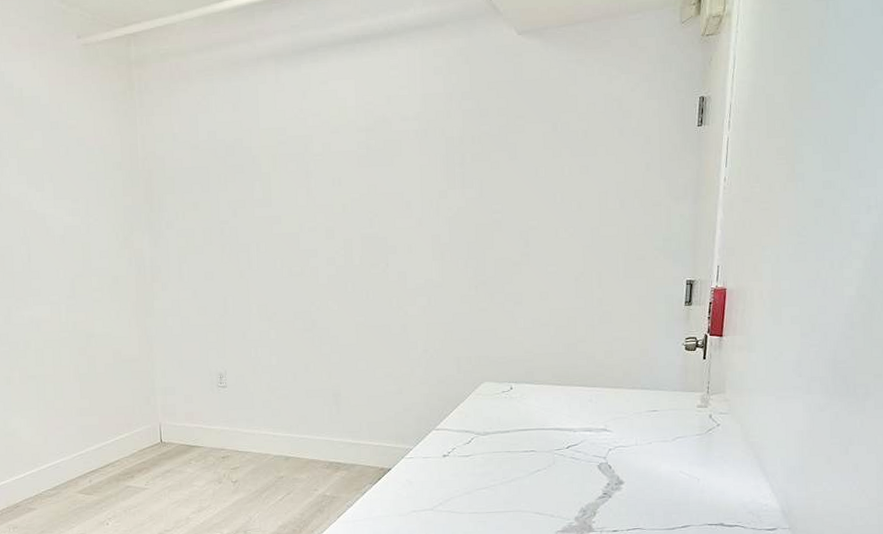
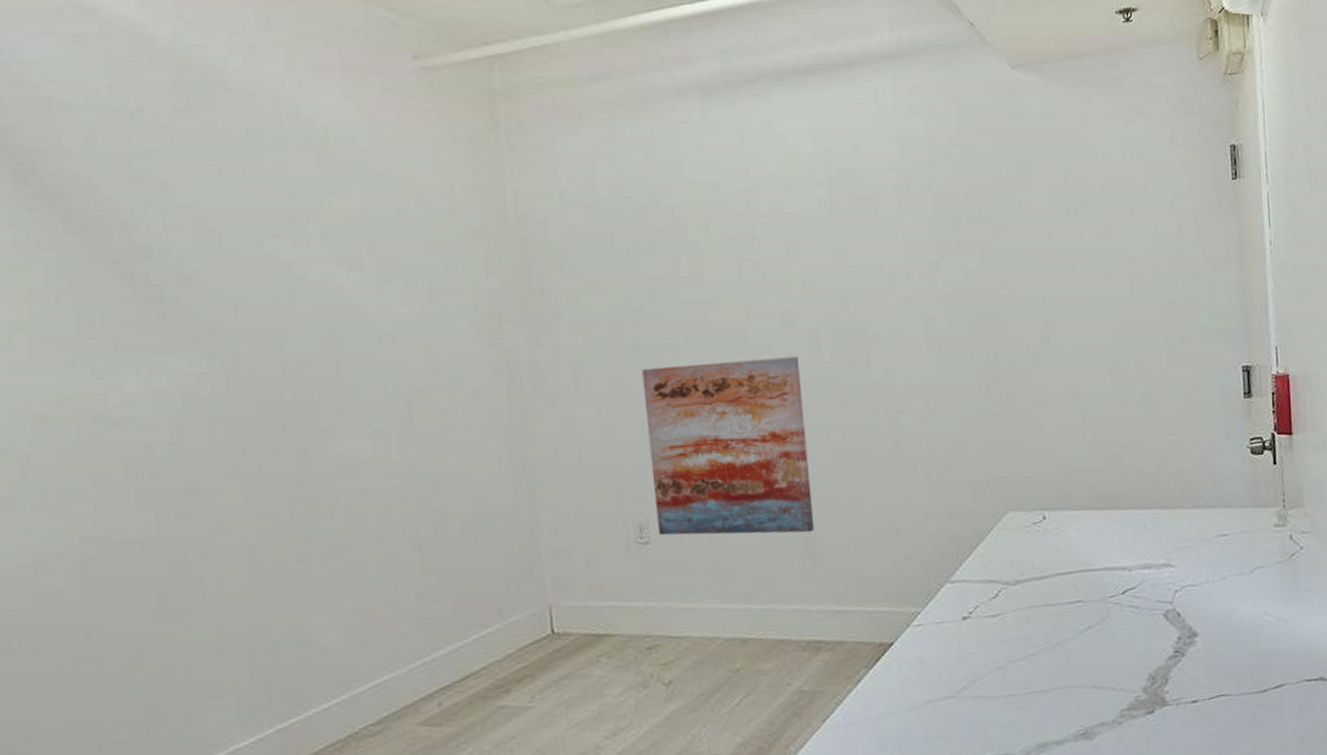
wall art: none [225,260,341,387] -> present [642,356,815,536]

